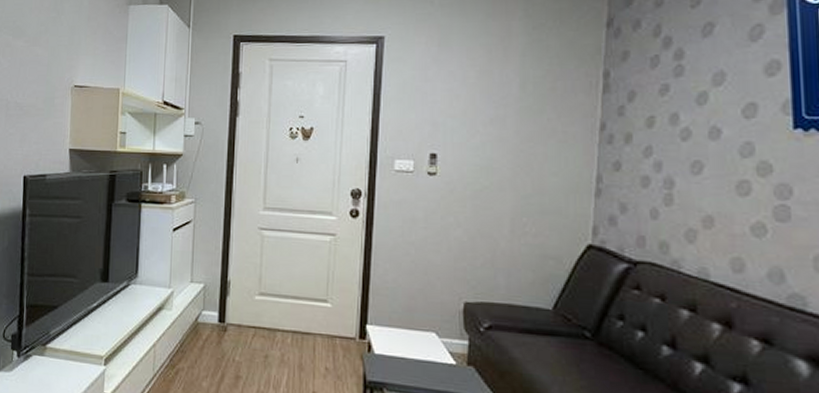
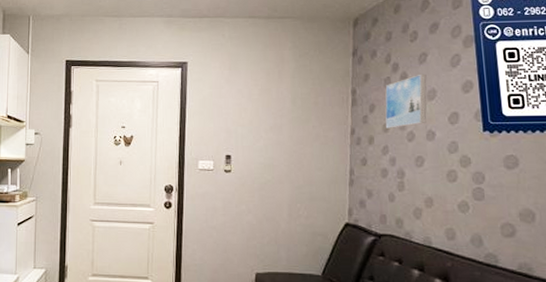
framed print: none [649,50,713,123] -> present [385,73,427,128]

